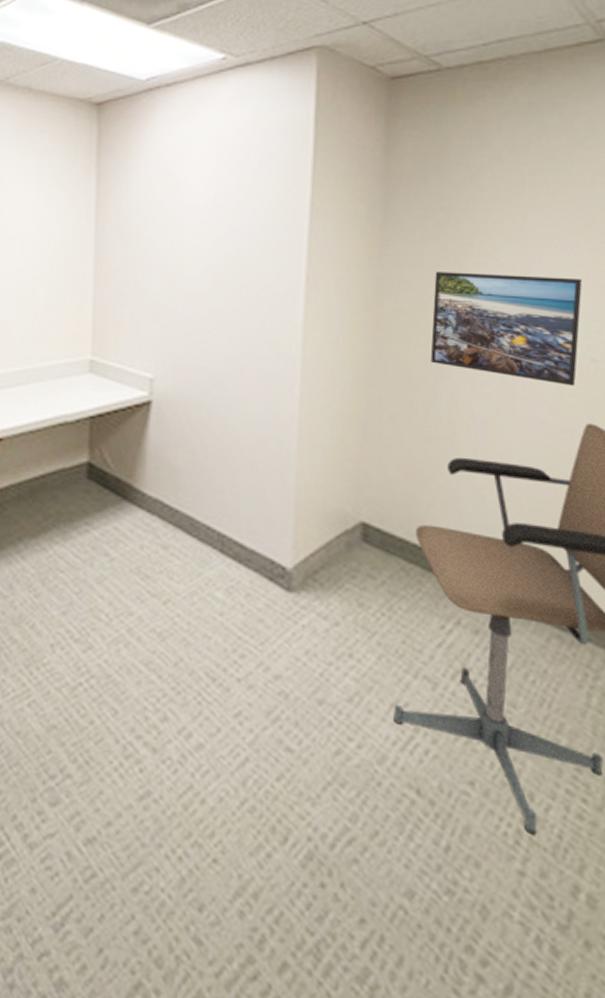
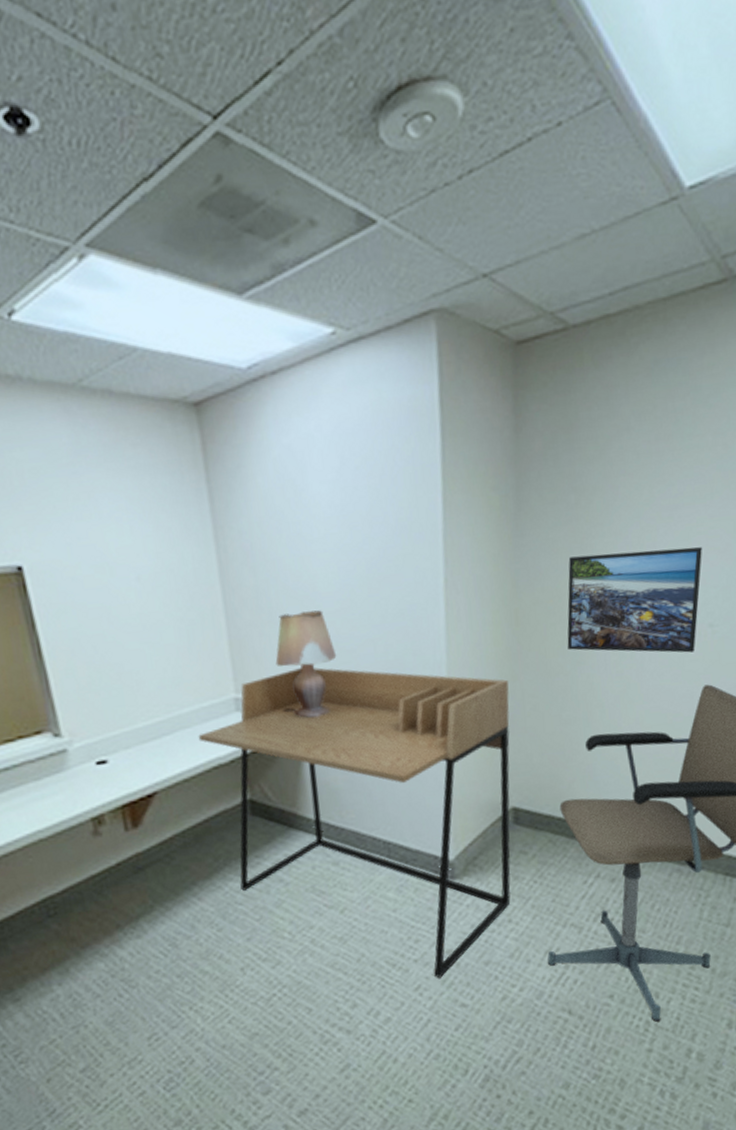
desk: none [50,341,365,708] -> present [198,667,511,978]
lamp: none [133,289,193,390] -> present [275,610,337,718]

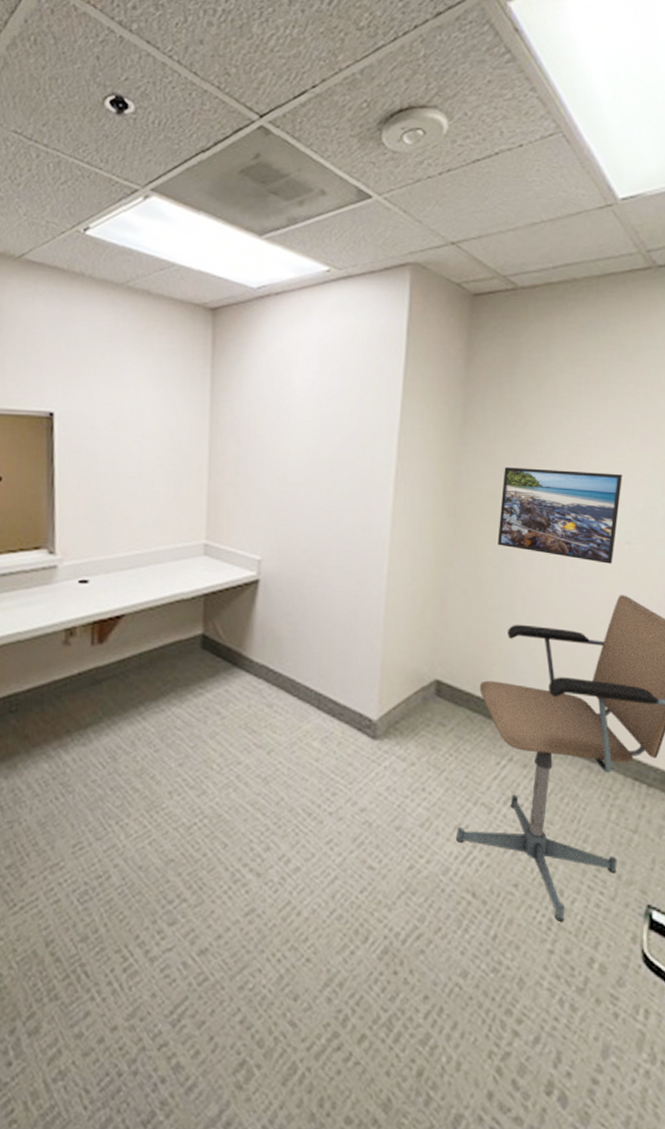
desk: present [198,667,511,978] -> none [168,527,442,836]
lamp: present [275,610,337,718] -> none [244,480,296,570]

